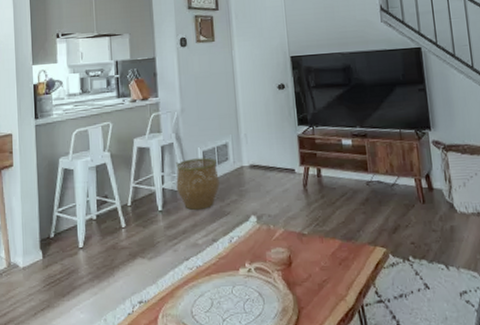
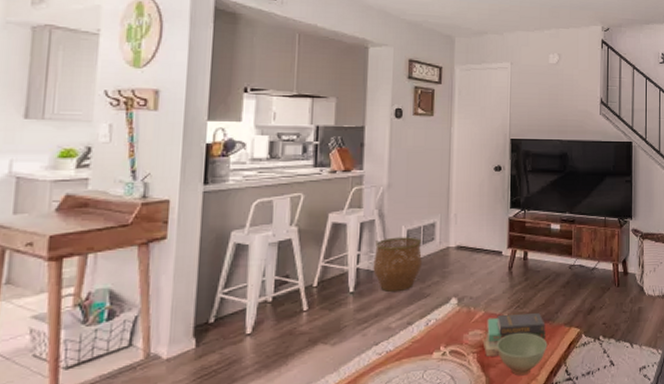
books: none [285,231,349,275] -> present [482,313,546,357]
bowl: none [299,251,353,296] -> present [496,332,548,376]

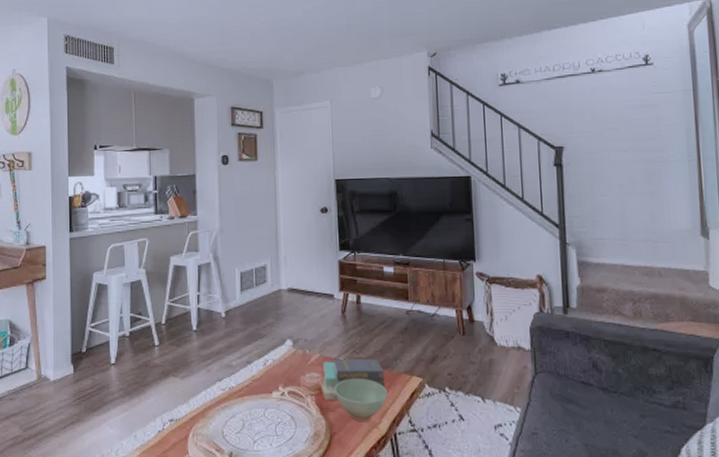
basket: present [373,237,422,292] -> none [212,279,256,331]

